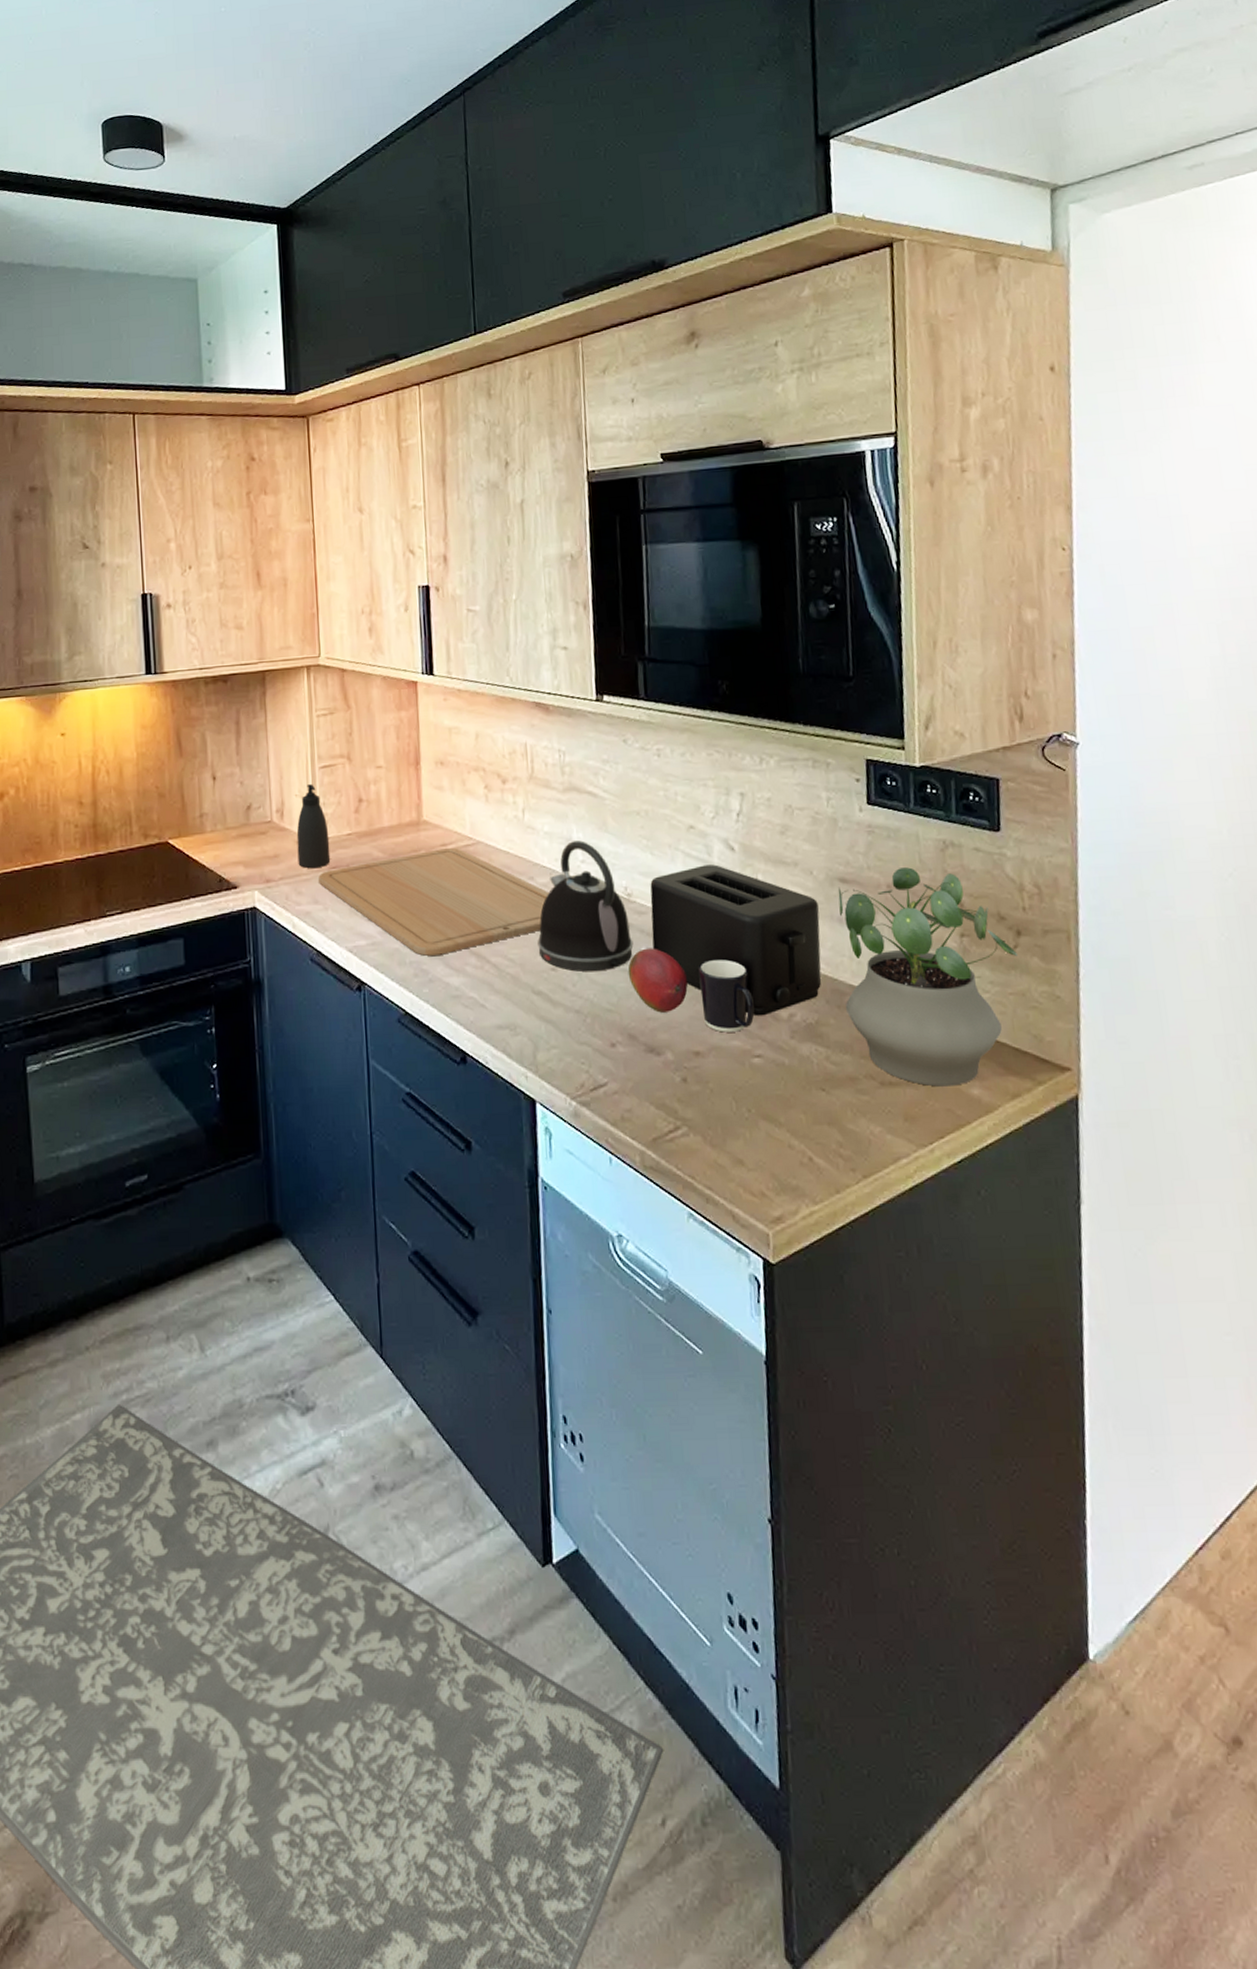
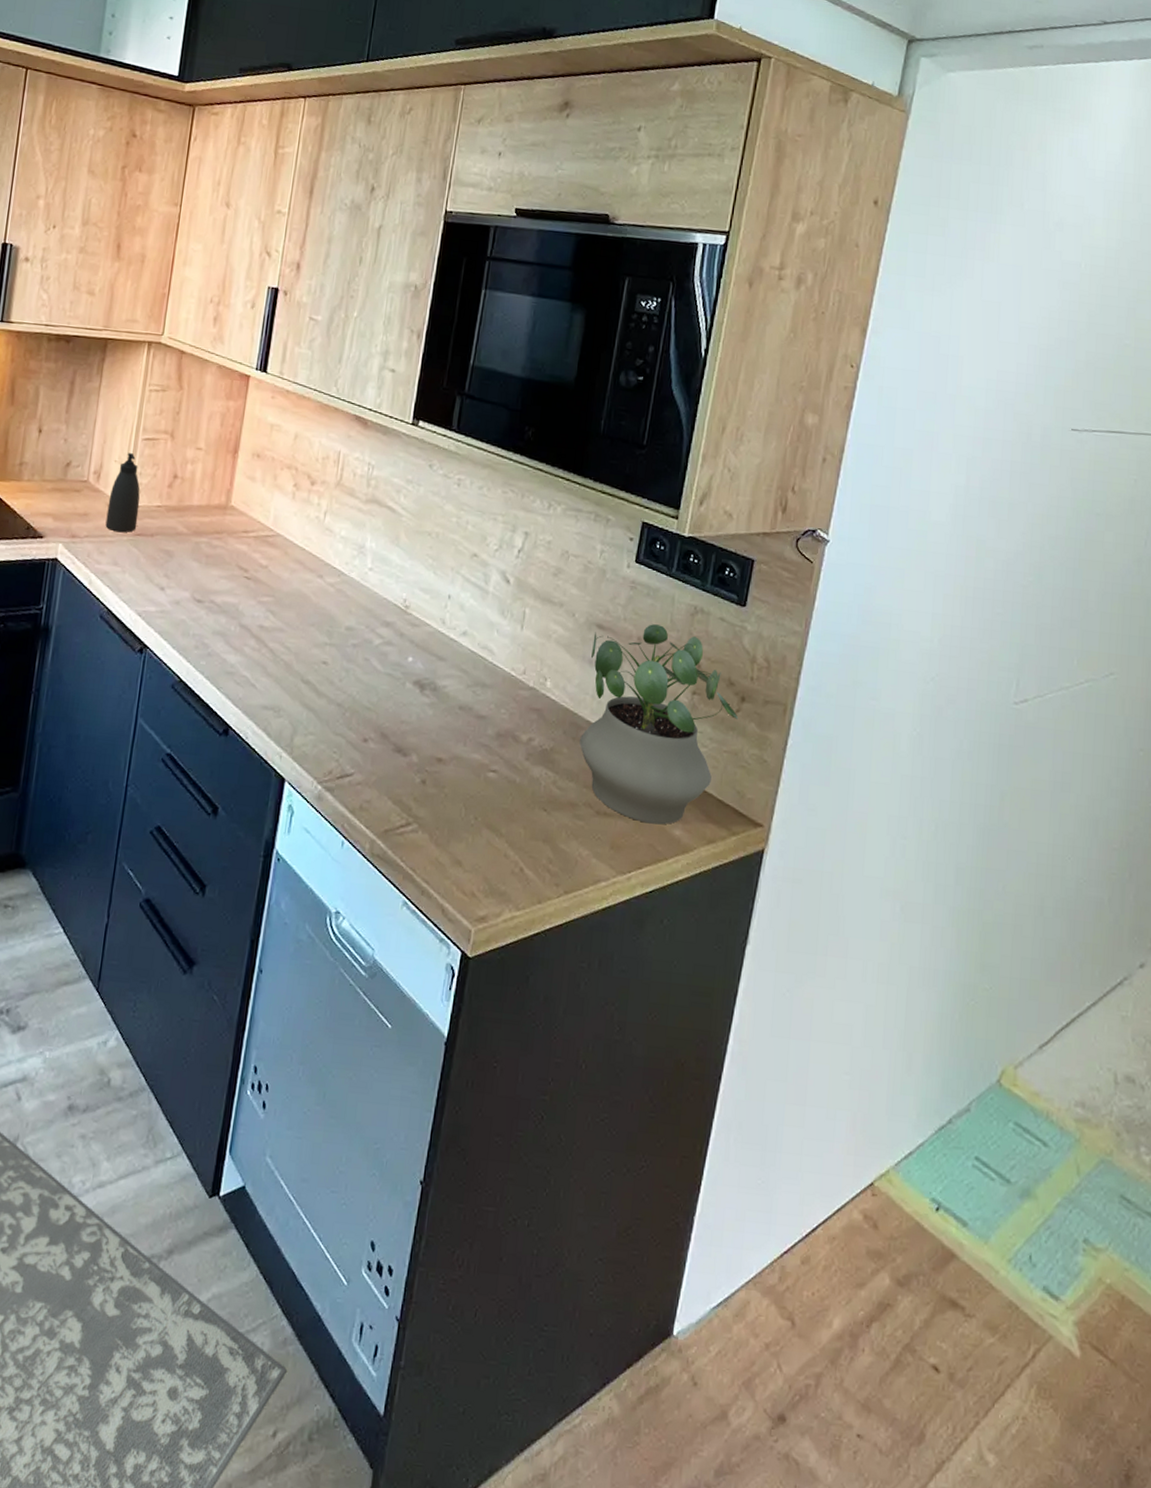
chopping board: present [318,848,550,956] -> none [122,534,335,633]
kettle: present [537,840,634,972] -> none [314,549,402,672]
fruit: present [628,948,688,1013] -> none [391,657,444,719]
toaster: present [650,864,822,1016] -> none [419,591,574,736]
mug: present [698,958,755,1033] -> none [452,677,501,747]

